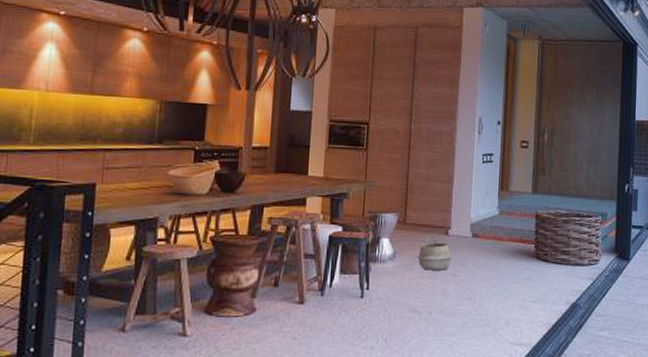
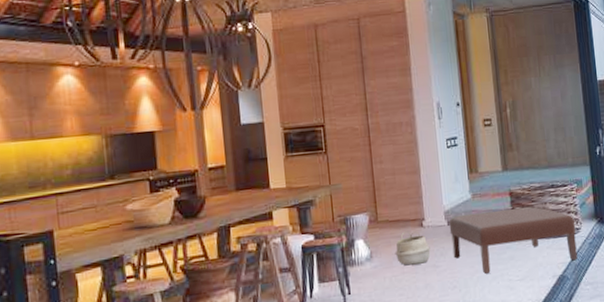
ottoman: none [473,230,595,291] -> present [449,206,578,274]

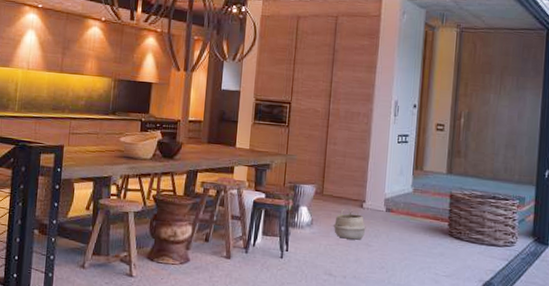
ottoman: present [449,206,578,274] -> none [386,205,511,271]

